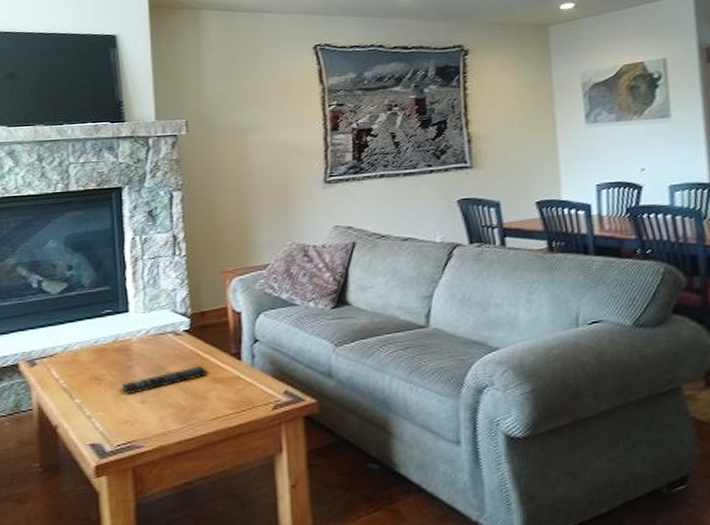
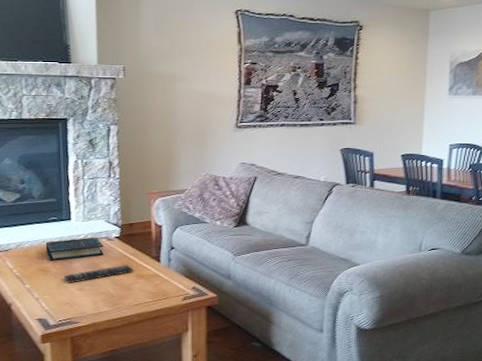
book: none [98,332,171,366] -> present [45,237,104,261]

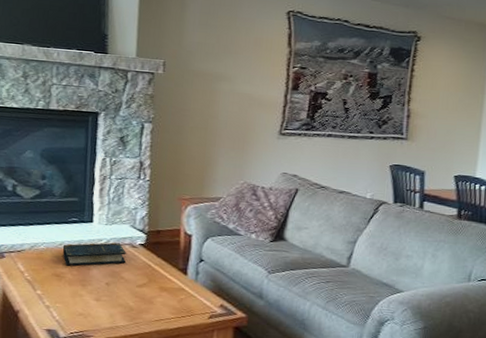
remote control: present [64,264,133,284] -> none [80,274,157,293]

